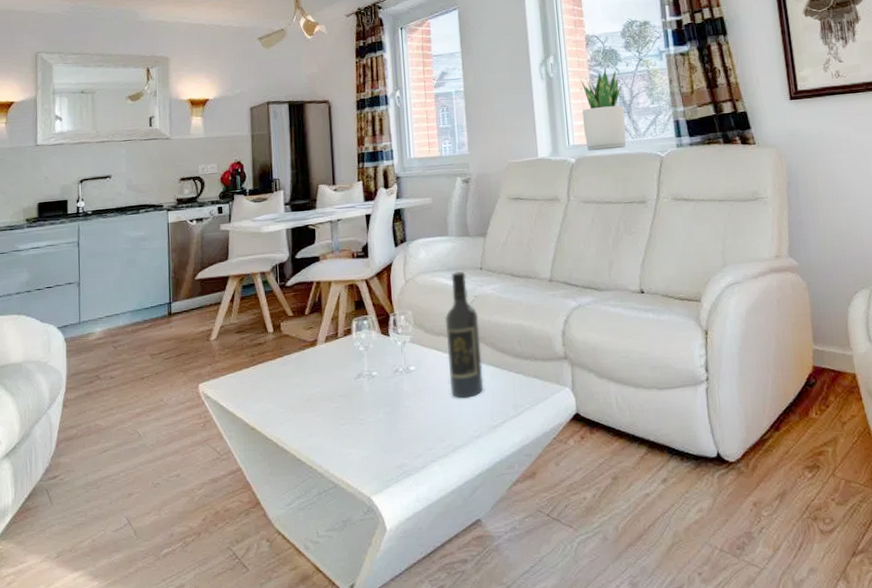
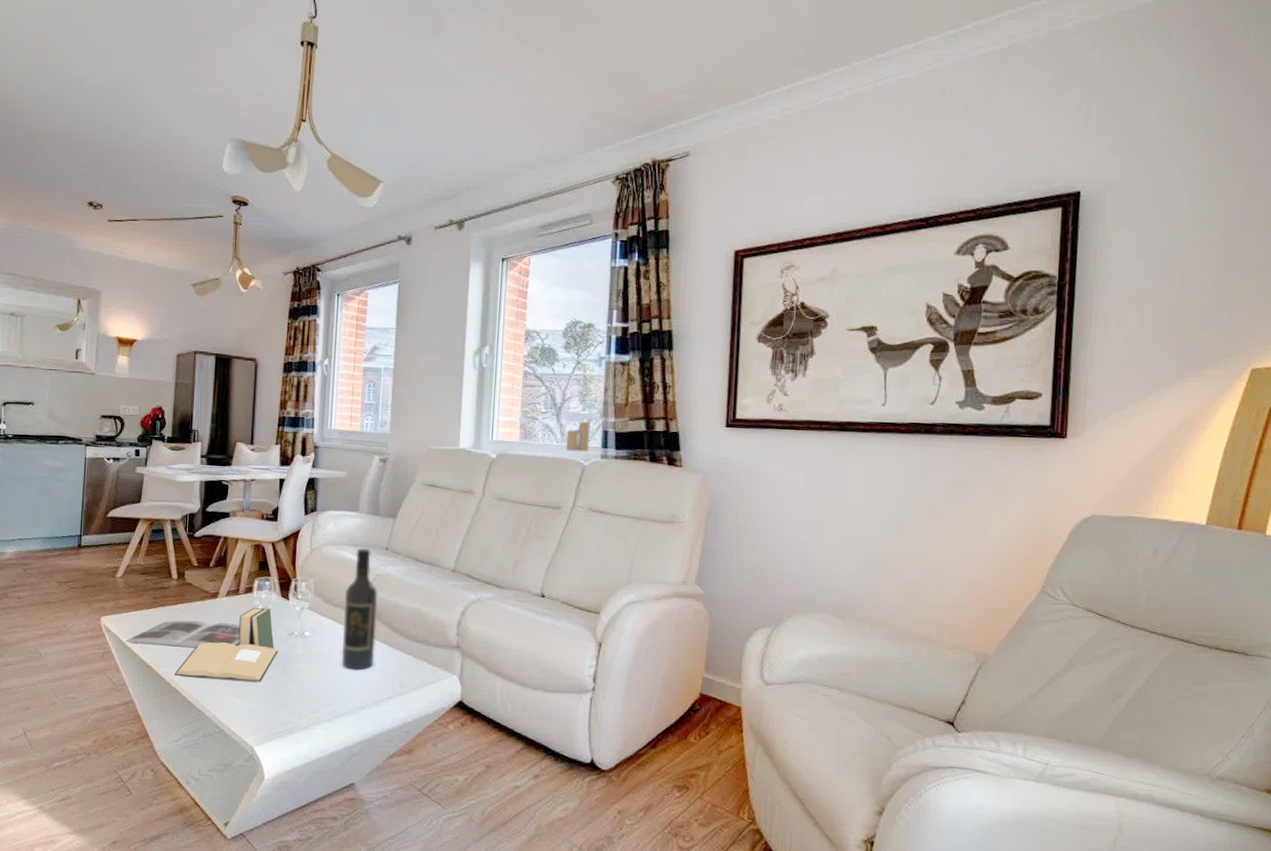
magazine: none [227,369,344,408] -> present [126,620,240,647]
book: none [280,347,385,434] -> present [174,607,279,682]
planter: present [581,68,626,151] -> none [509,366,556,451]
candle: none [640,110,664,145] -> present [566,417,591,452]

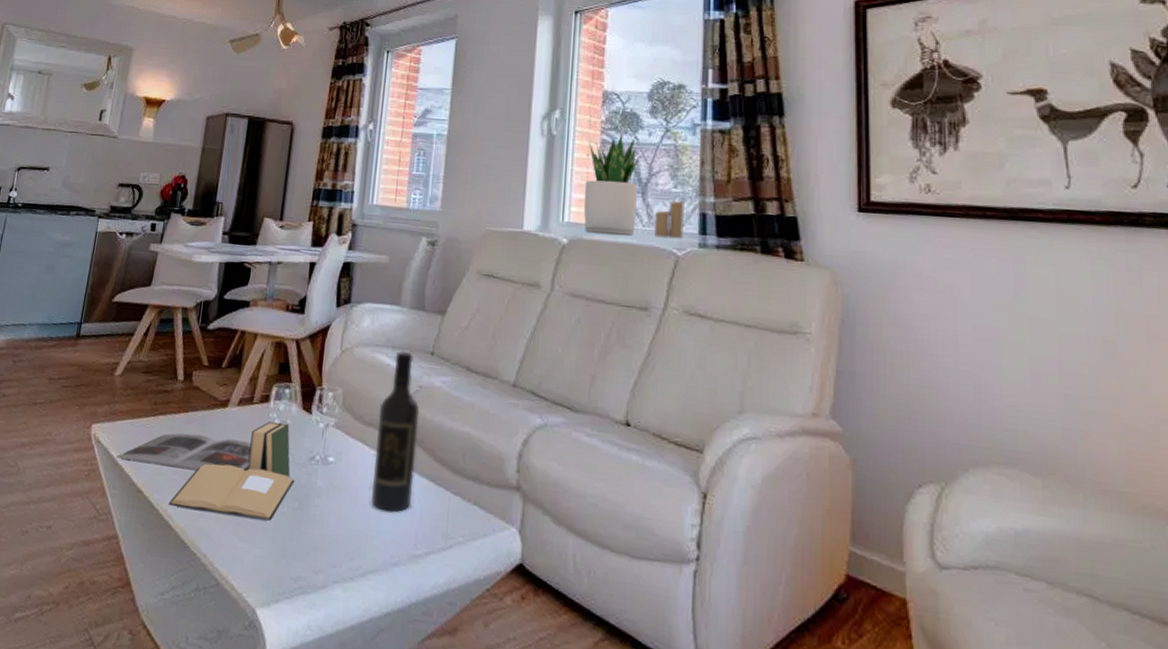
planter: none [509,366,556,451] -> present [584,133,640,237]

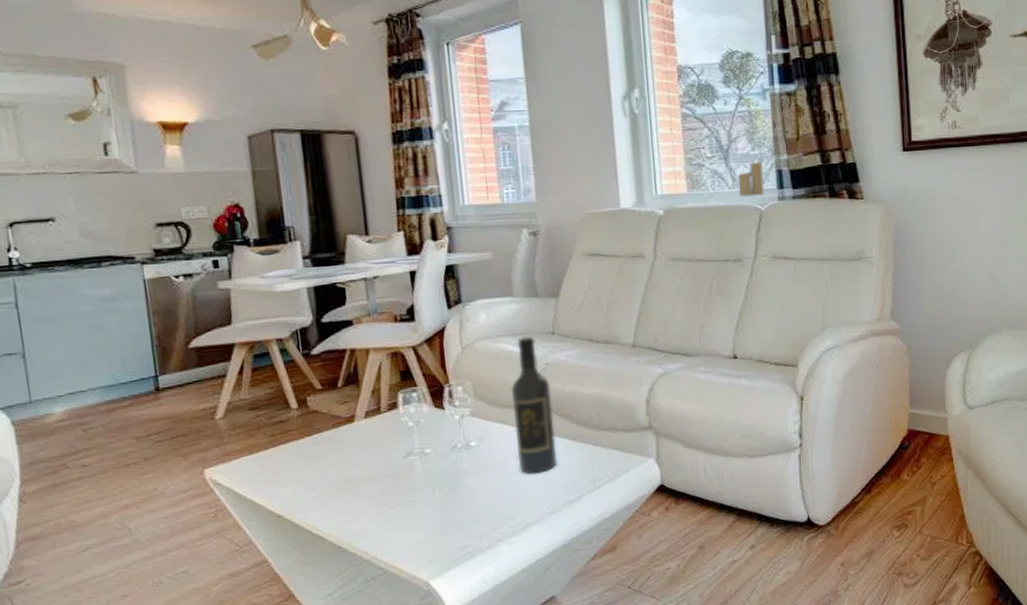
magazine: present [117,433,252,470] -> none [243,447,391,494]
book: present [168,421,295,521] -> none [314,422,442,520]
planter: present [584,133,640,237] -> none [671,105,722,202]

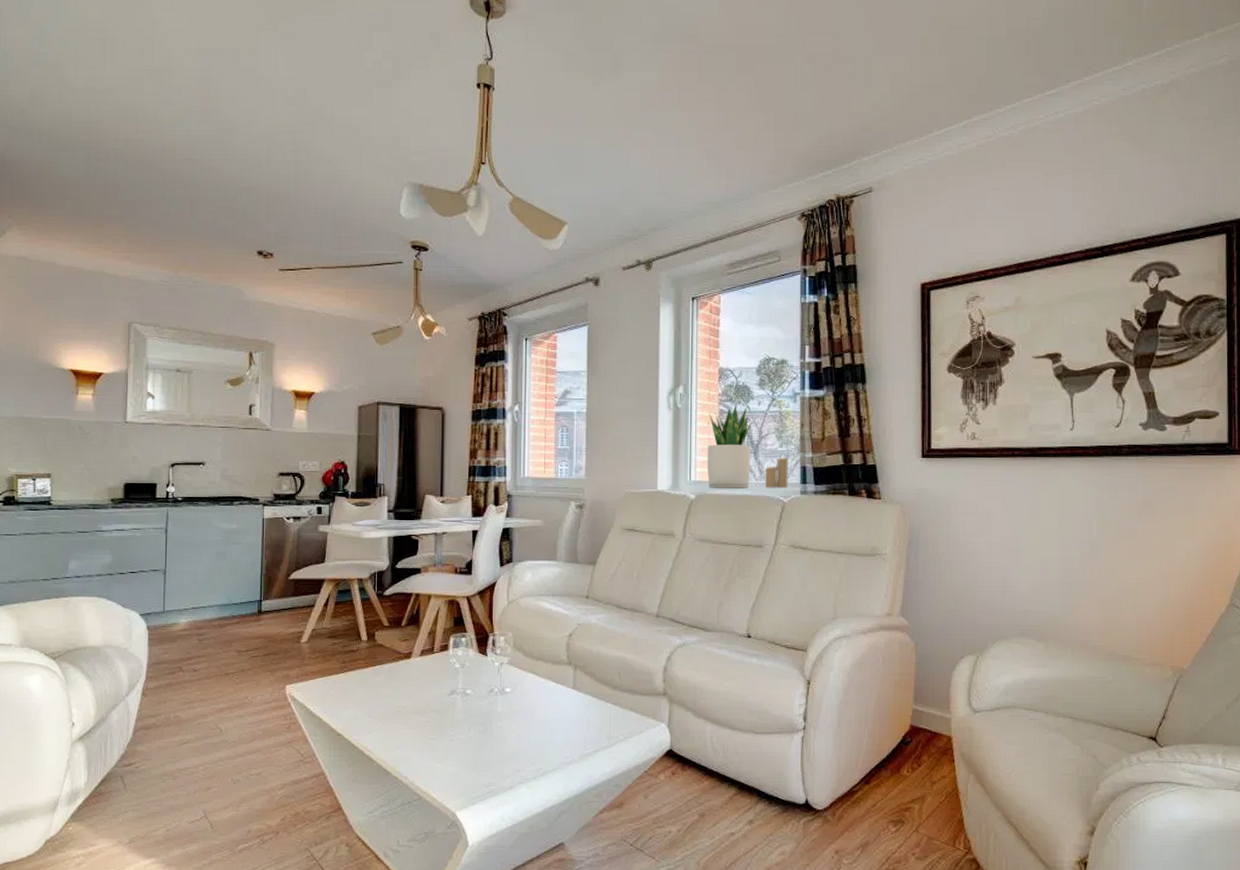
wine bottle: present [510,336,558,474] -> none [545,597,580,725]
planter: none [671,105,722,202] -> present [707,404,752,489]

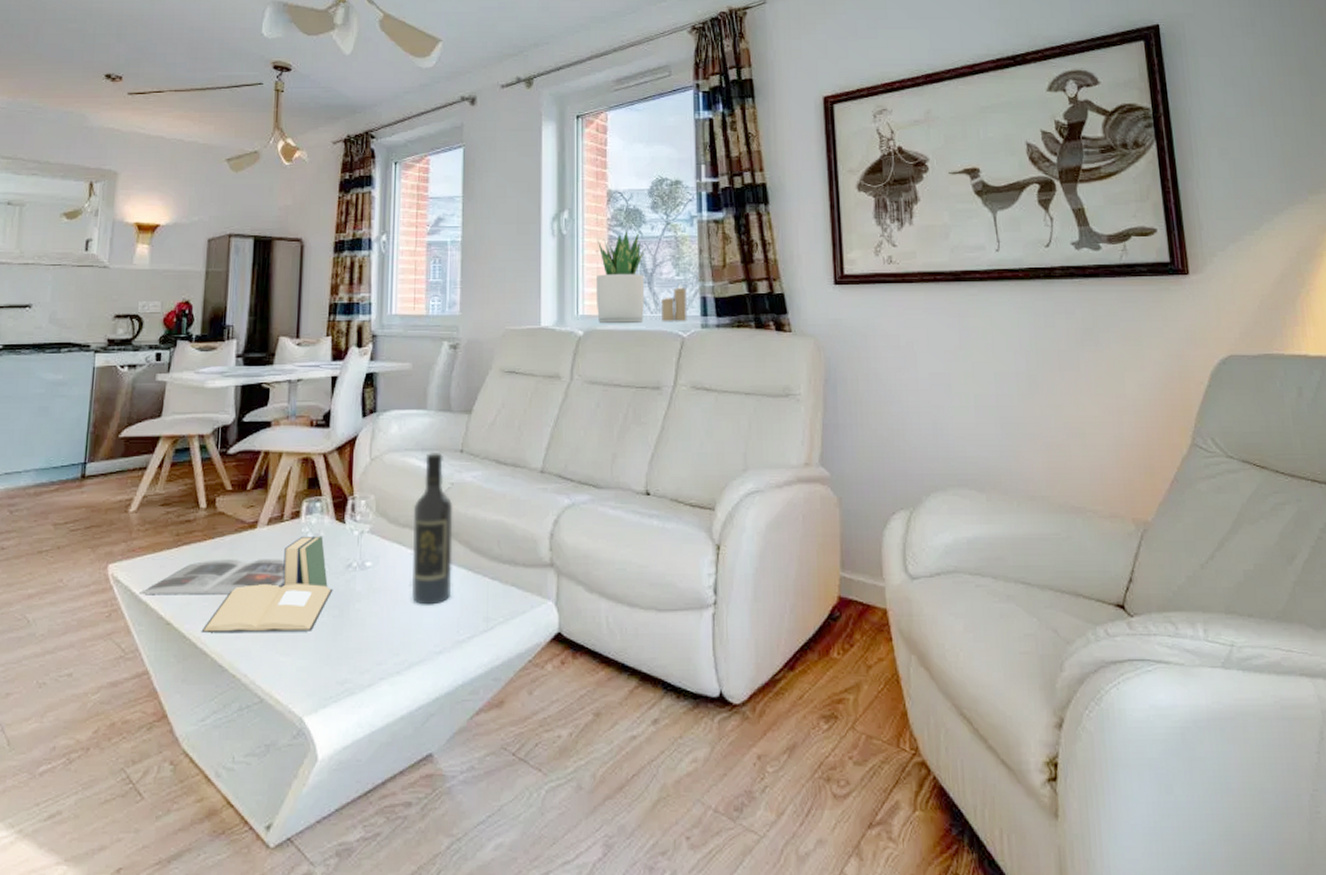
magazine: none [314,683,437,712] -> present [140,559,285,595]
book: none [367,665,478,744] -> present [201,535,333,632]
wine bottle: none [545,597,580,725] -> present [412,451,453,605]

